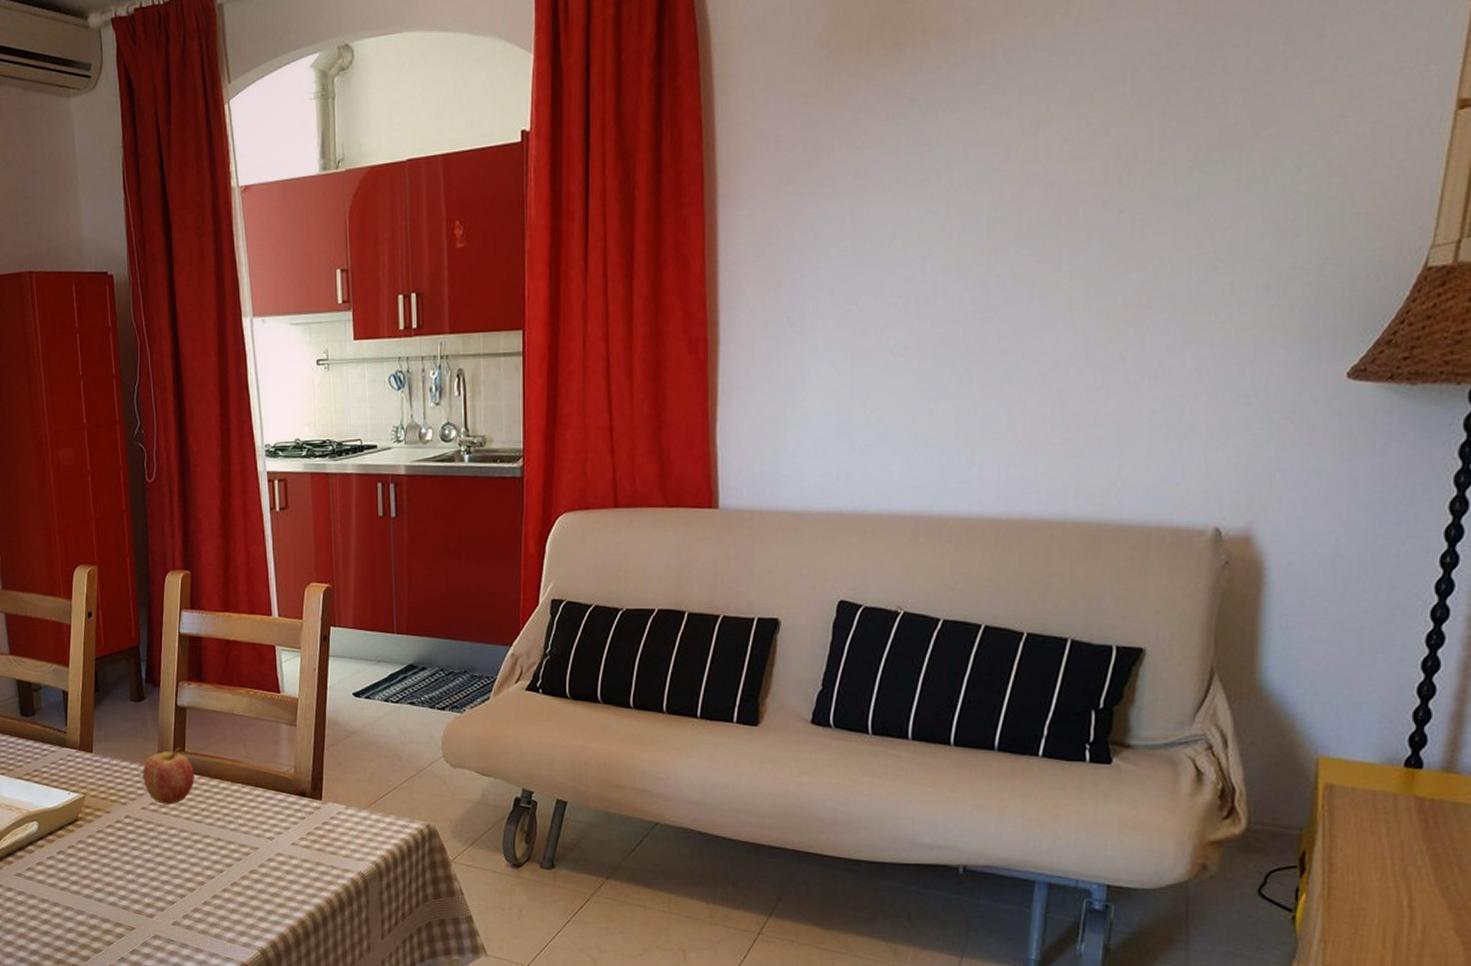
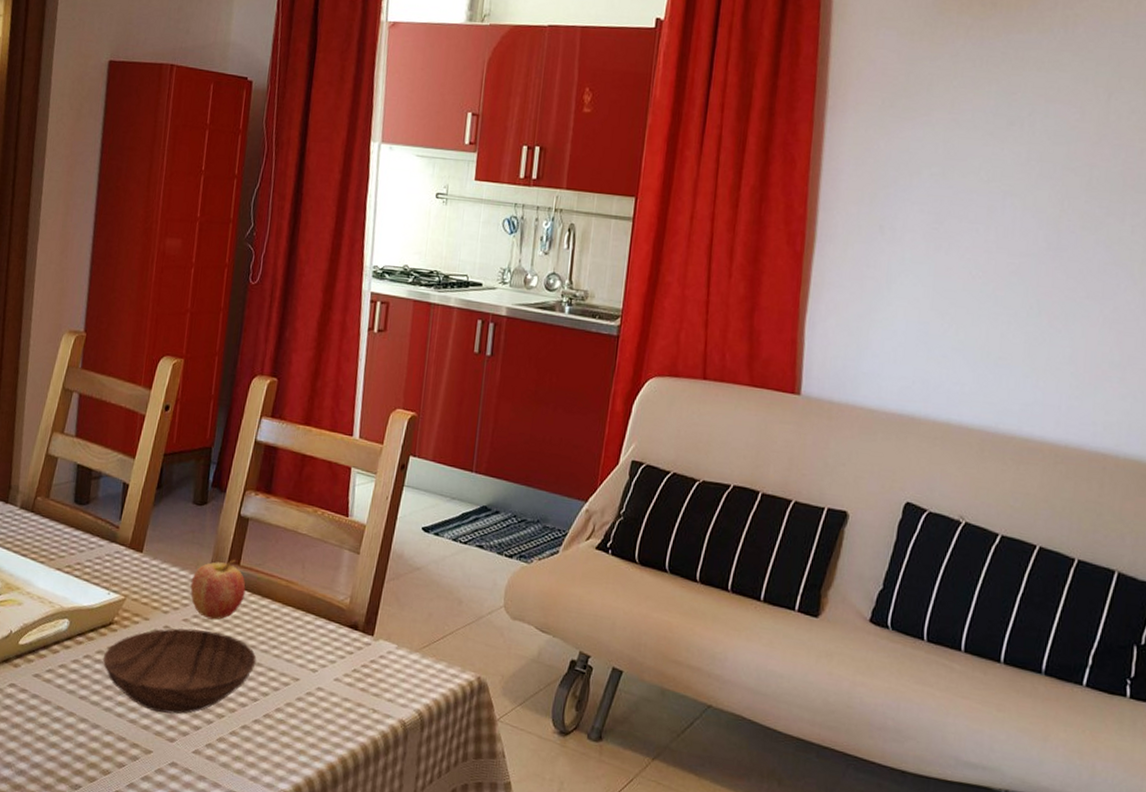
bowl: none [75,814,216,893] -> present [102,628,257,715]

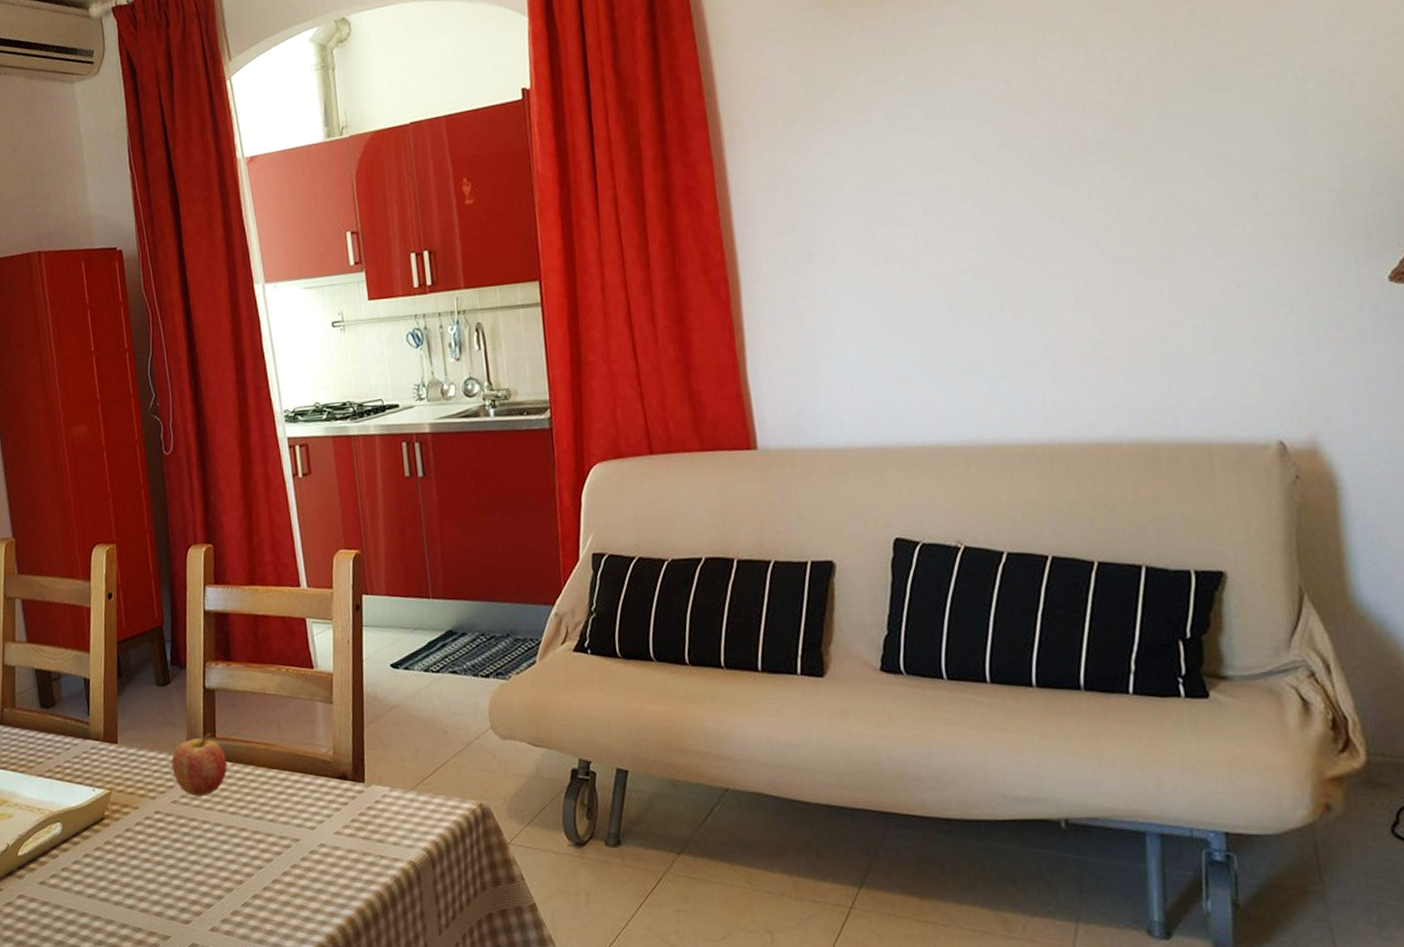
bowl: present [102,628,257,715] -> none [102,808,253,897]

